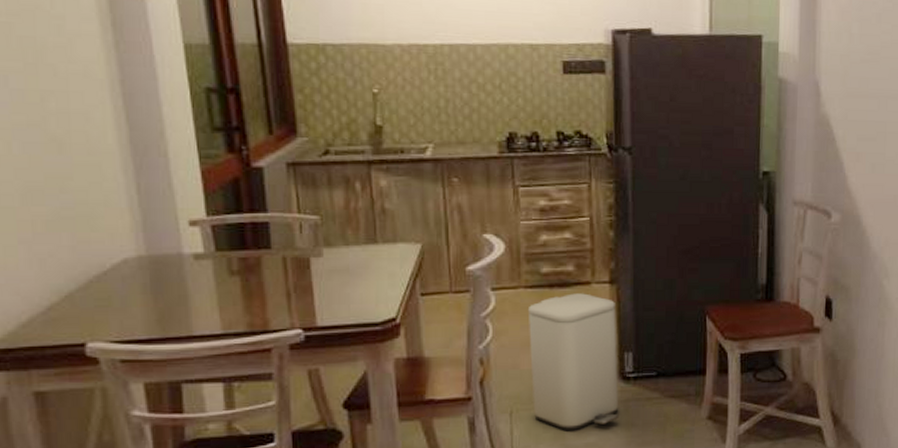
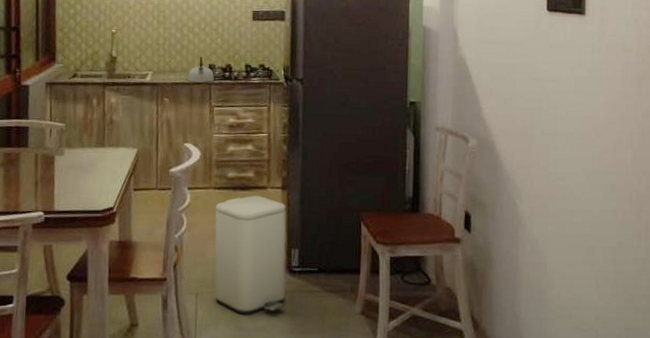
kettle: none [480,123,518,158] -> present [186,56,215,84]

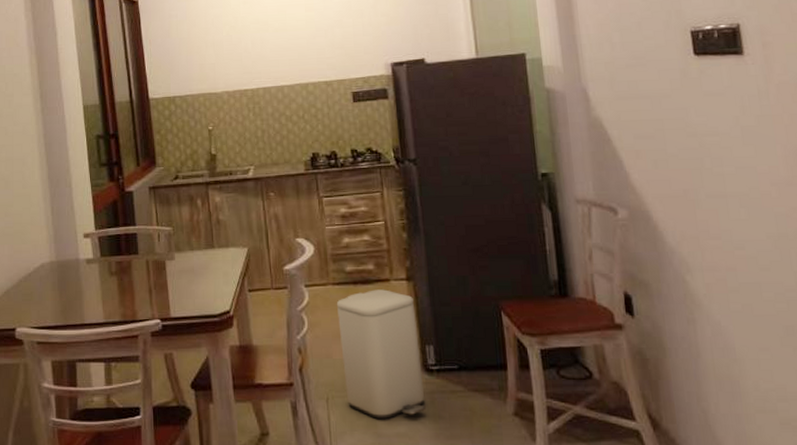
kettle: present [186,56,215,84] -> none [290,146,320,174]

